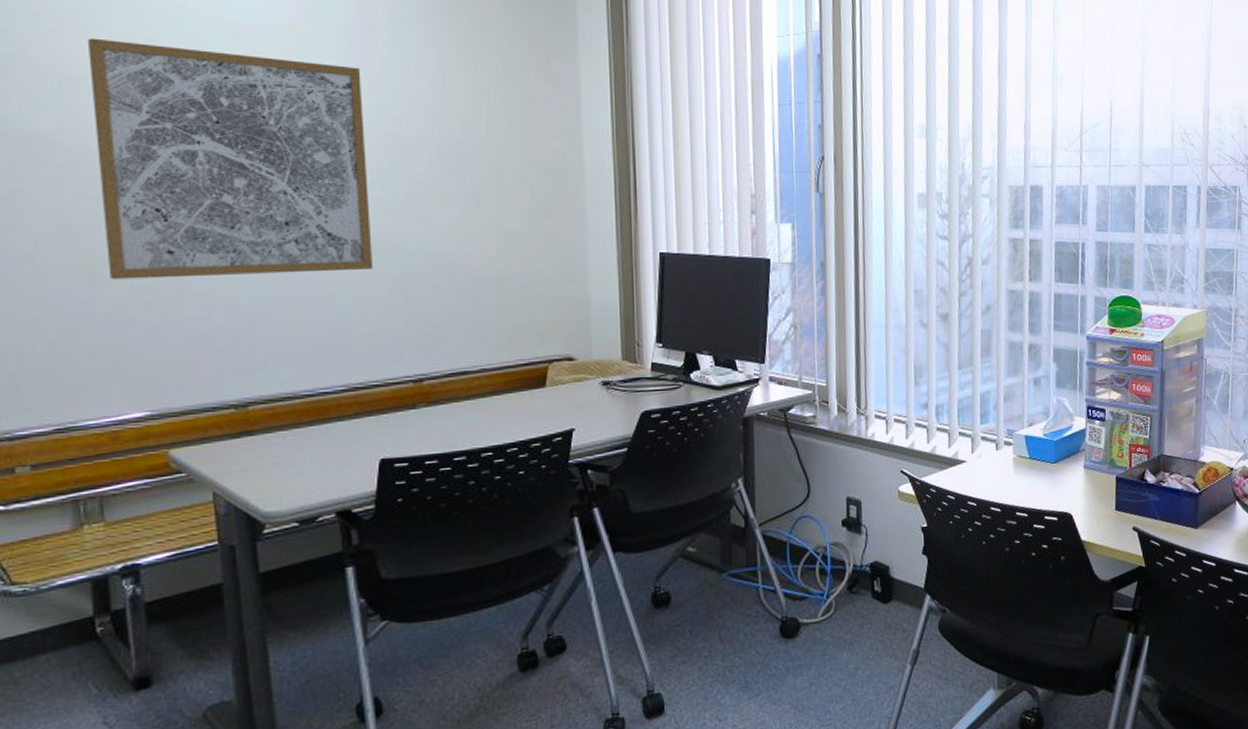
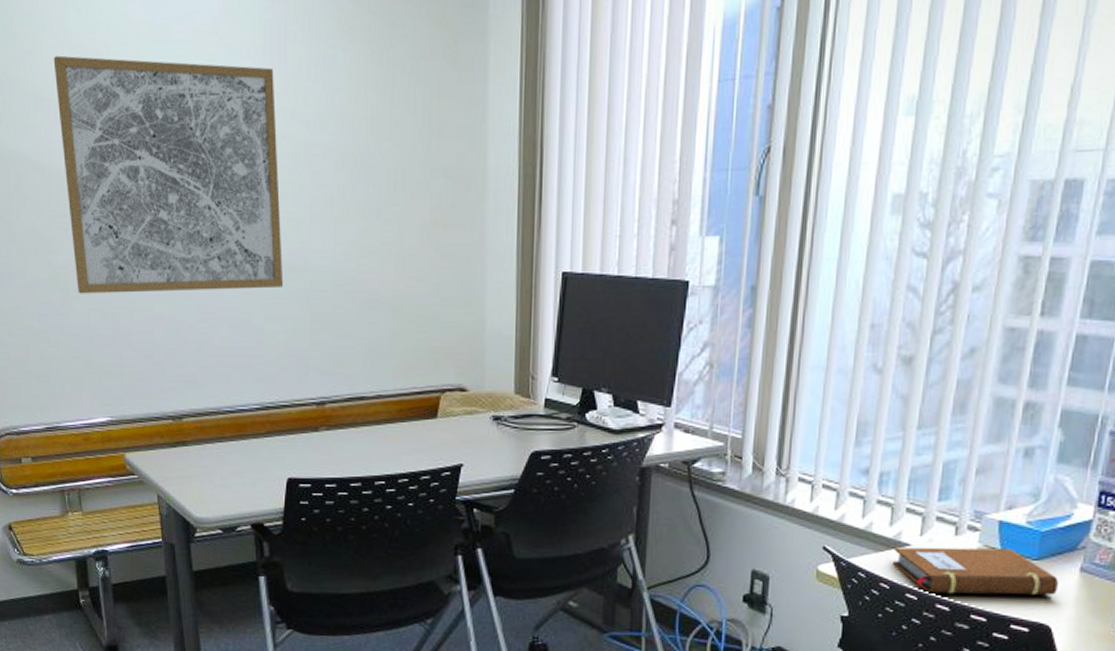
notebook: none [954,457,1072,499] -> present [893,547,1058,595]

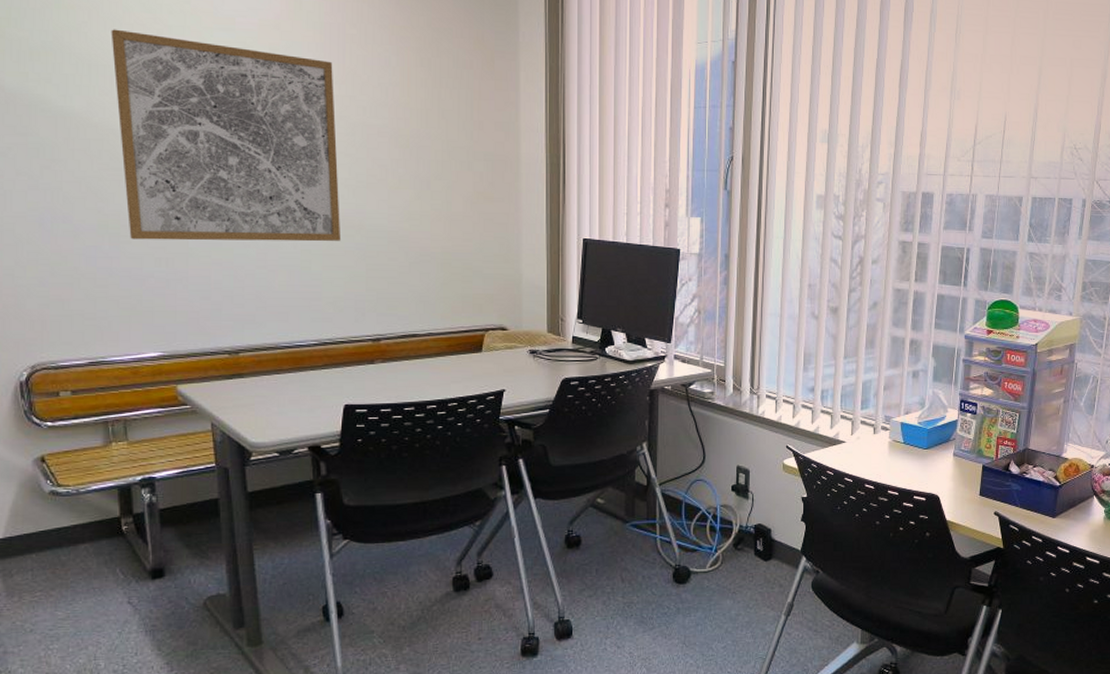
notebook: present [893,547,1058,595] -> none [835,442,941,477]

